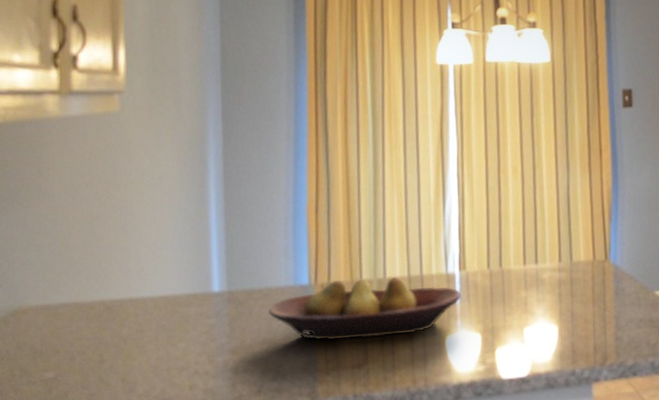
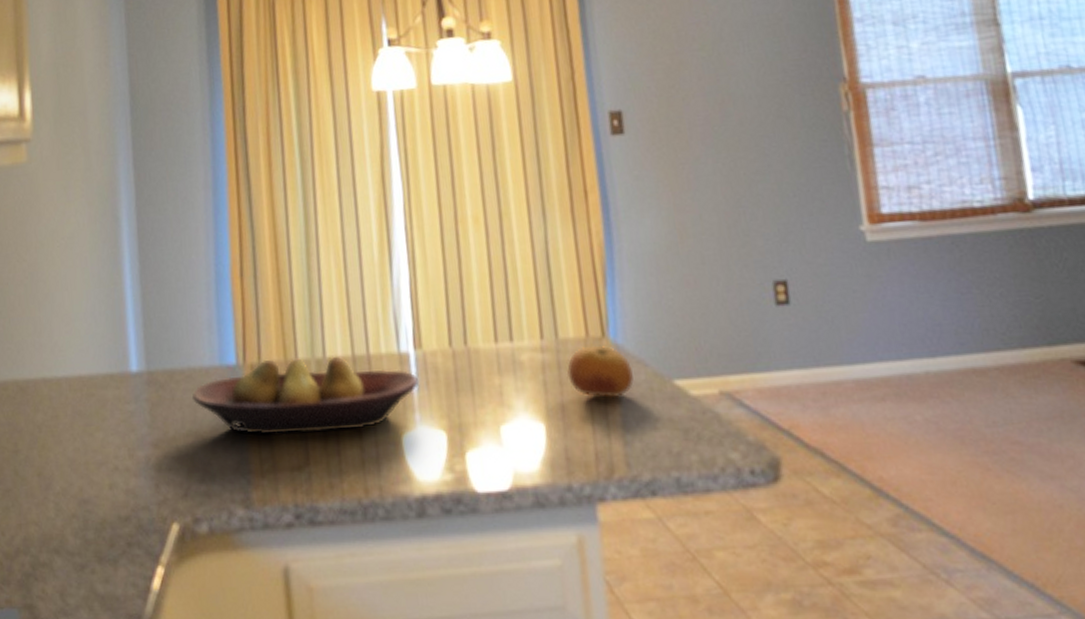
fruit: none [577,266,627,306] -> present [567,345,635,399]

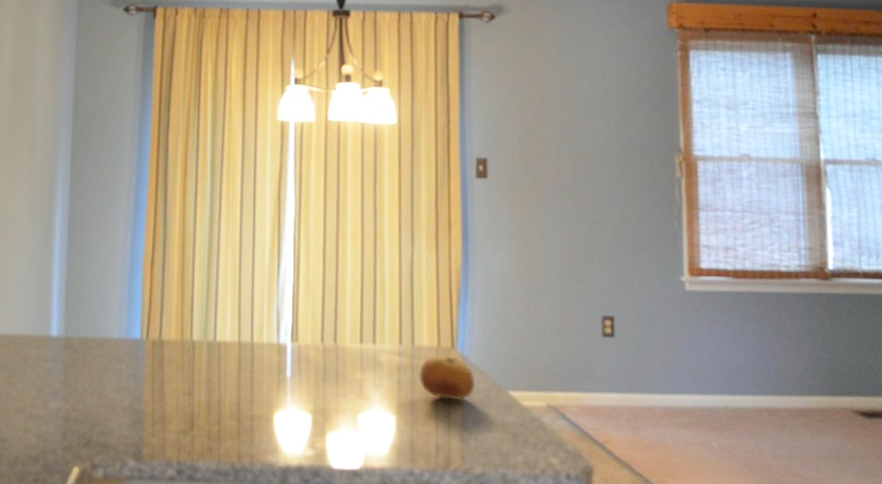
fruit bowl: present [192,357,418,435] -> none [101,337,292,404]

